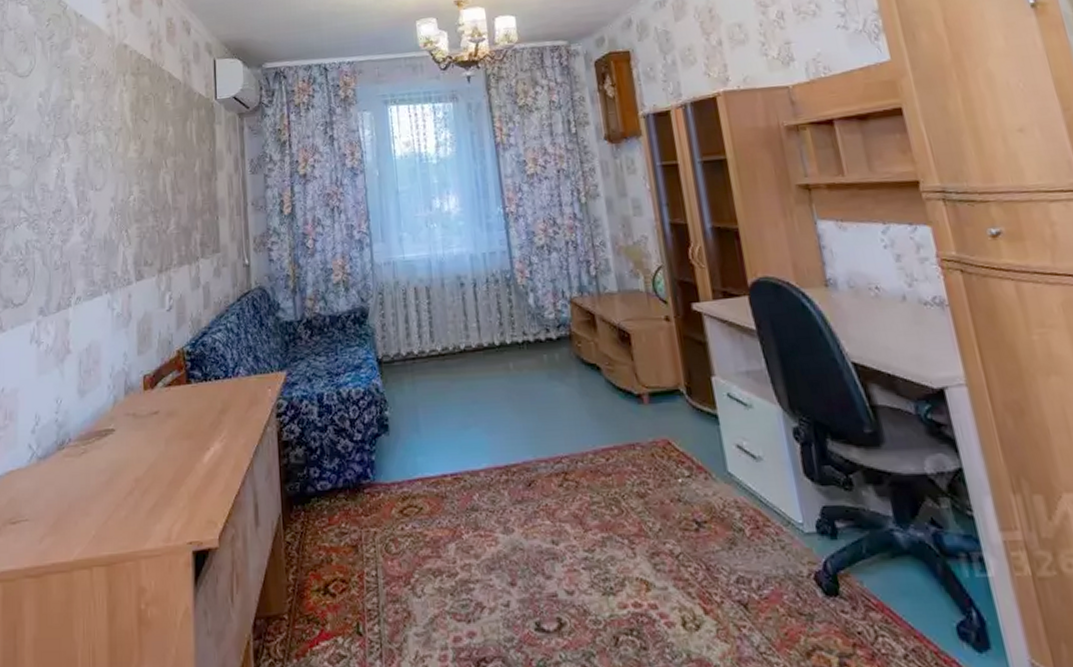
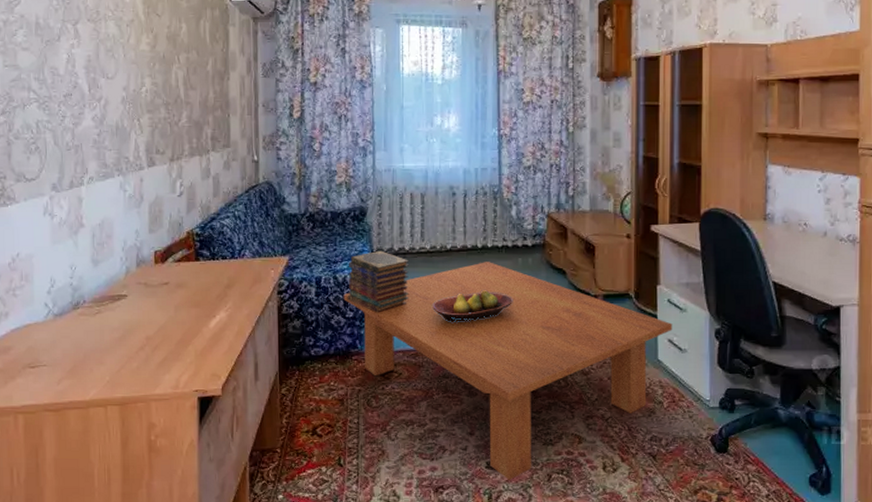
coffee table: none [349,361,740,648] -> present [343,262,673,481]
book stack: none [352,356,423,433] -> present [347,250,409,313]
fruit bowl: none [450,396,544,439] -> present [432,290,514,322]

